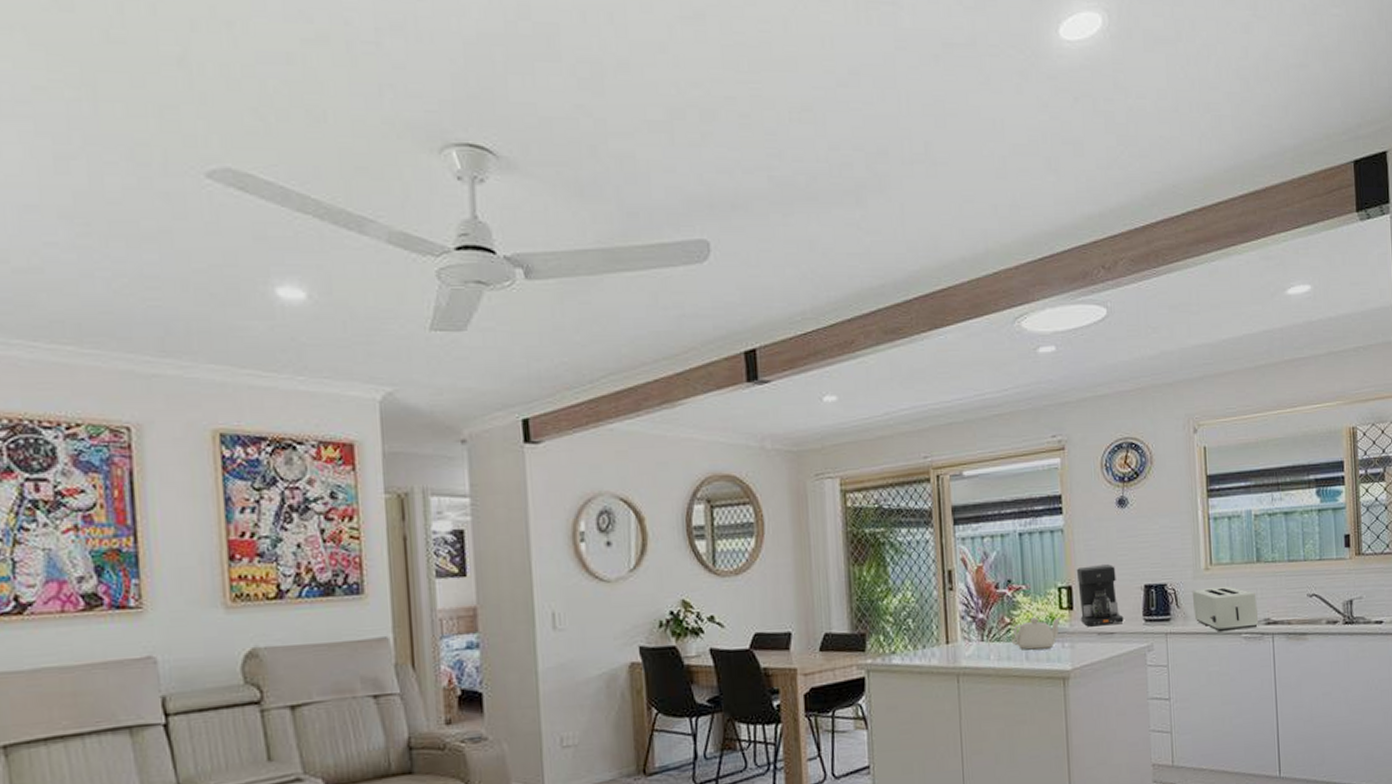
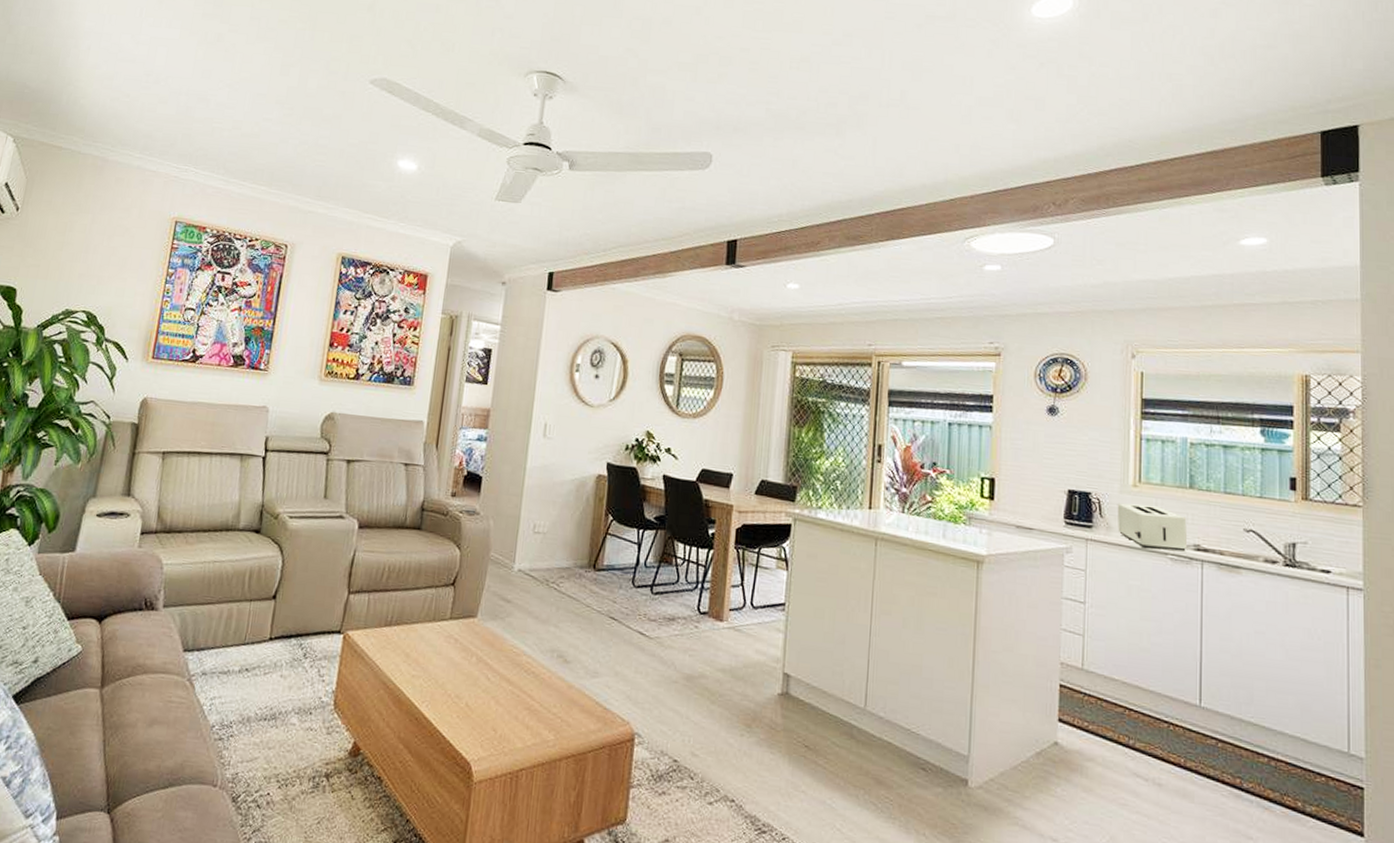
teapot: present [1012,617,1062,650] -> none [931,500,982,531]
coffee maker: present [1077,564,1124,627] -> none [1001,462,1044,522]

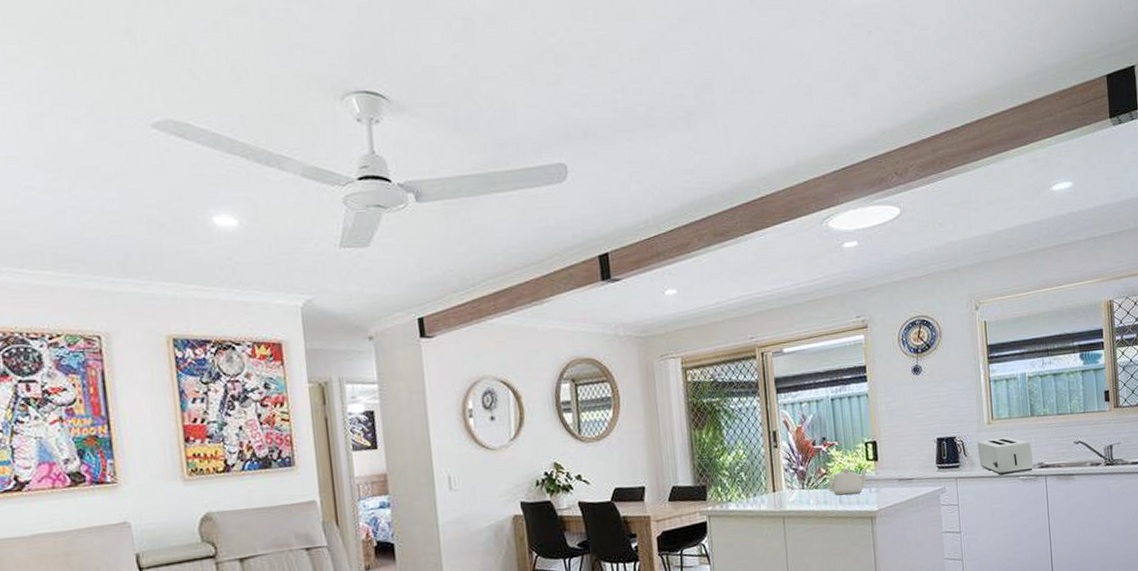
teapot: none [931,500,982,531] -> present [828,467,869,495]

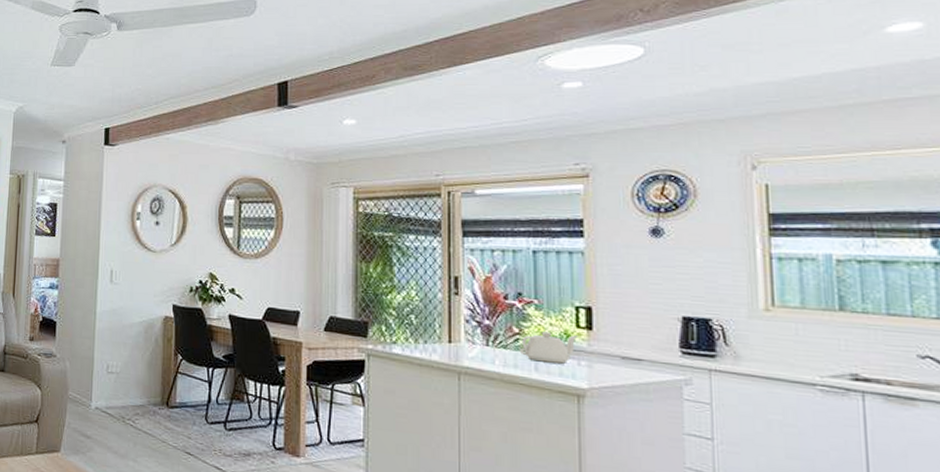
toaster: present [977,436,1034,476] -> none [745,329,842,382]

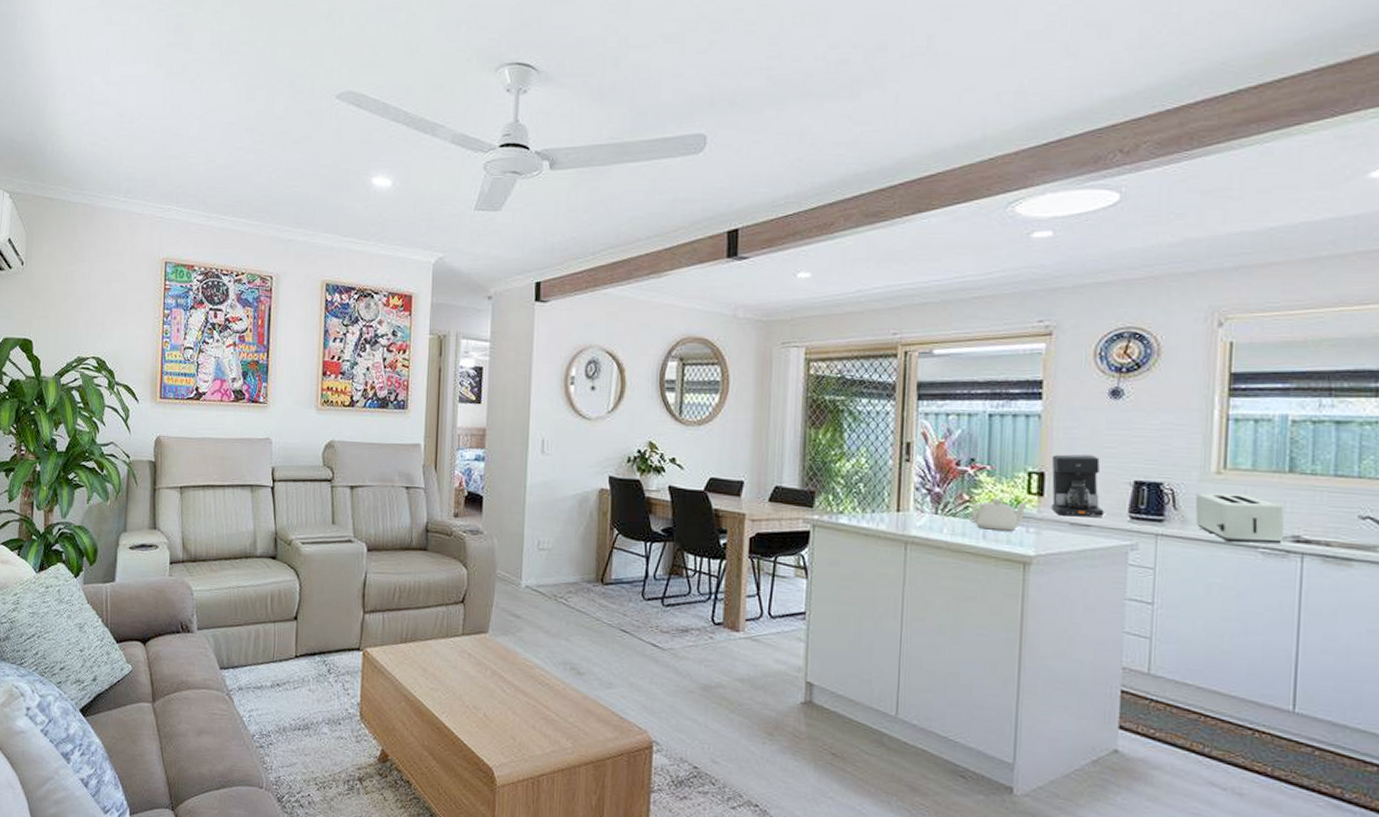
coffee maker: none [599,290,655,352] -> present [1052,454,1104,518]
toaster: none [745,329,842,382] -> present [1195,493,1285,544]

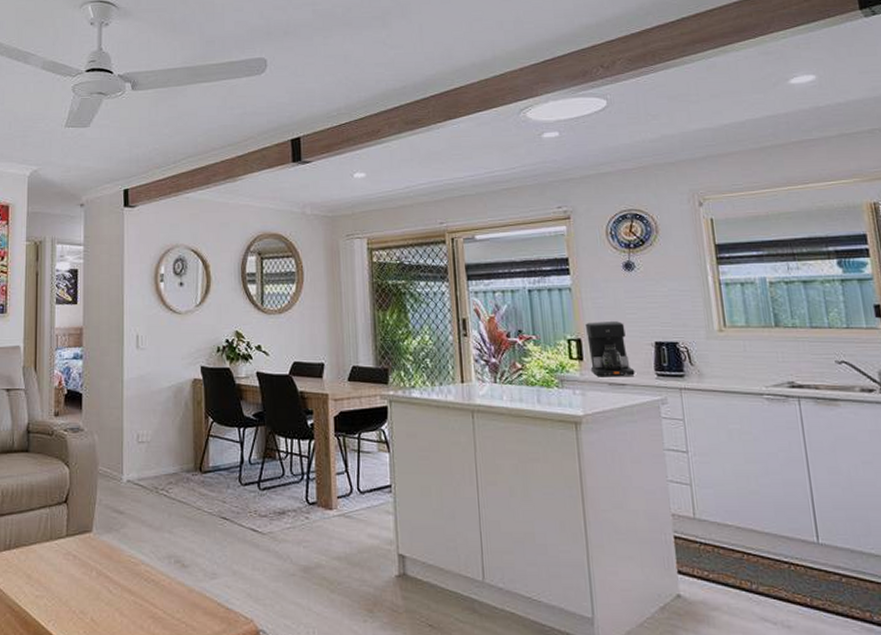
teapot: present [969,498,1029,531] -> none [524,365,572,394]
toaster: present [1195,493,1285,544] -> none [705,347,782,392]

